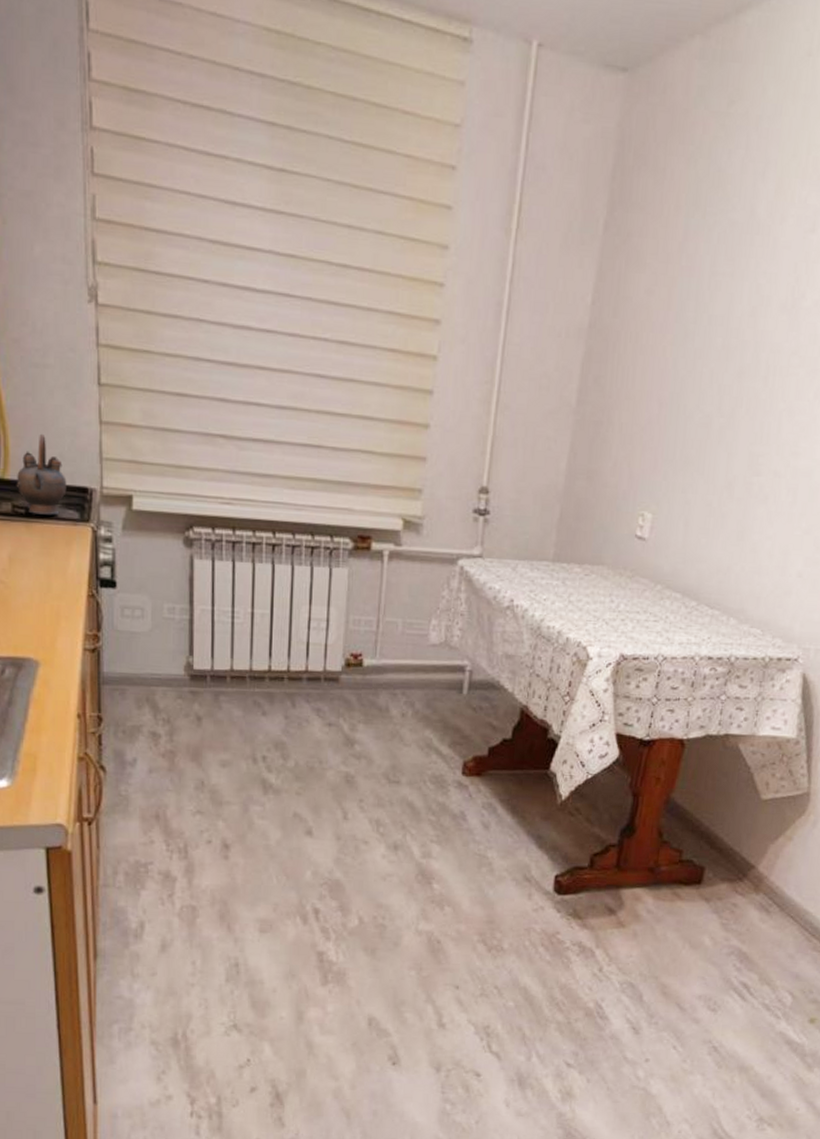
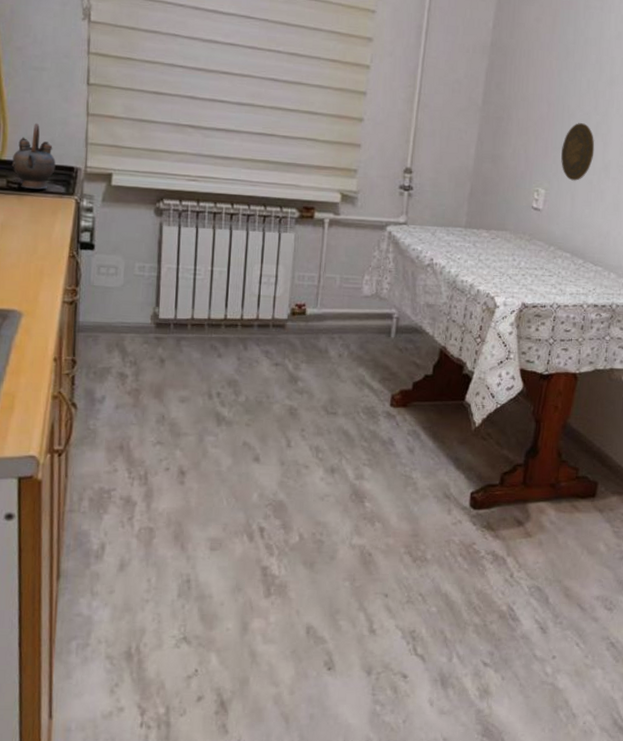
decorative plate: none [673,428,717,502] -> present [561,123,595,181]

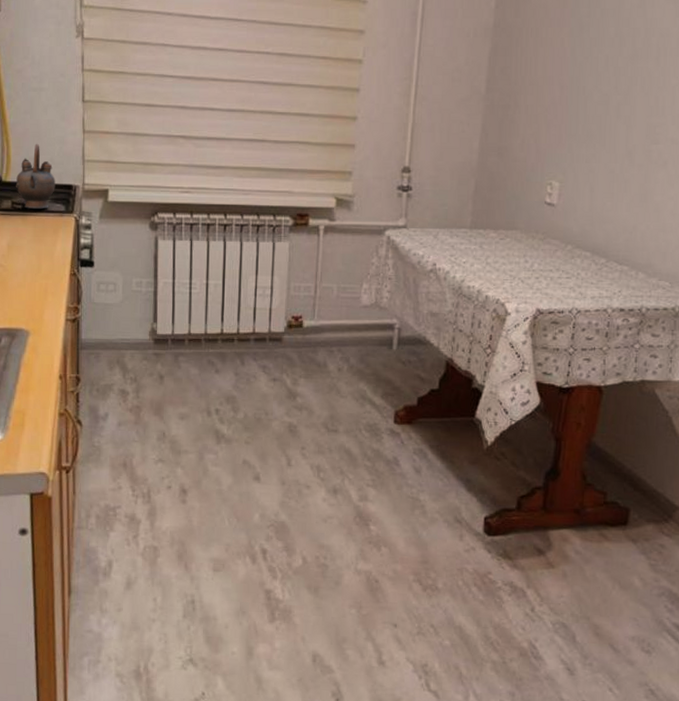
decorative plate: present [561,123,595,181] -> none [577,105,616,171]

